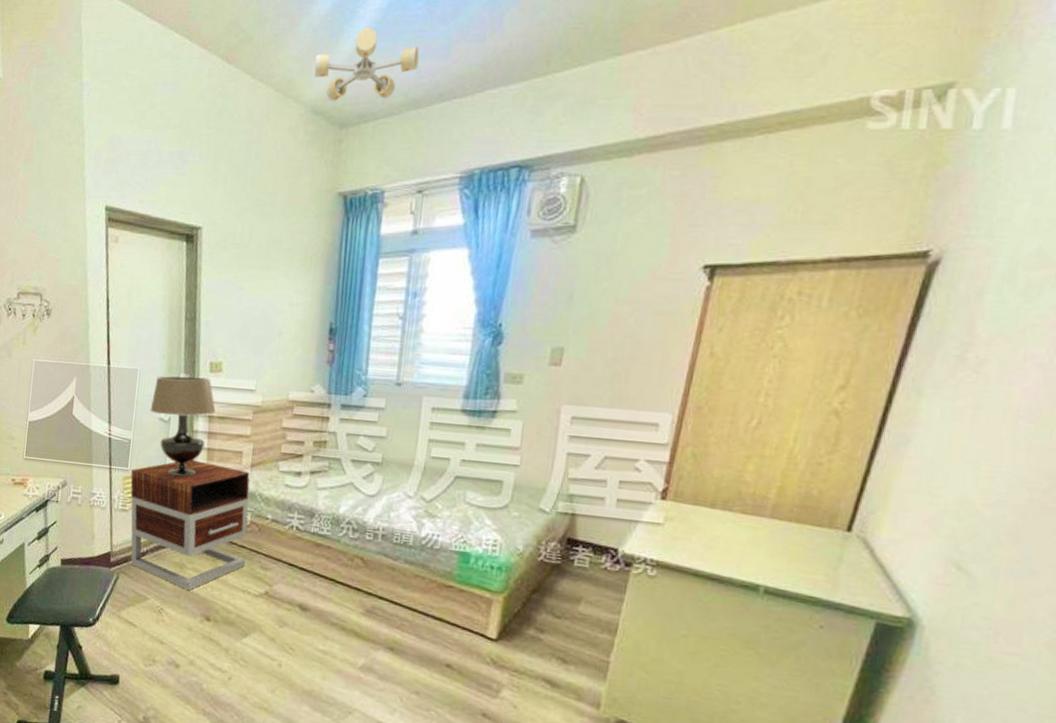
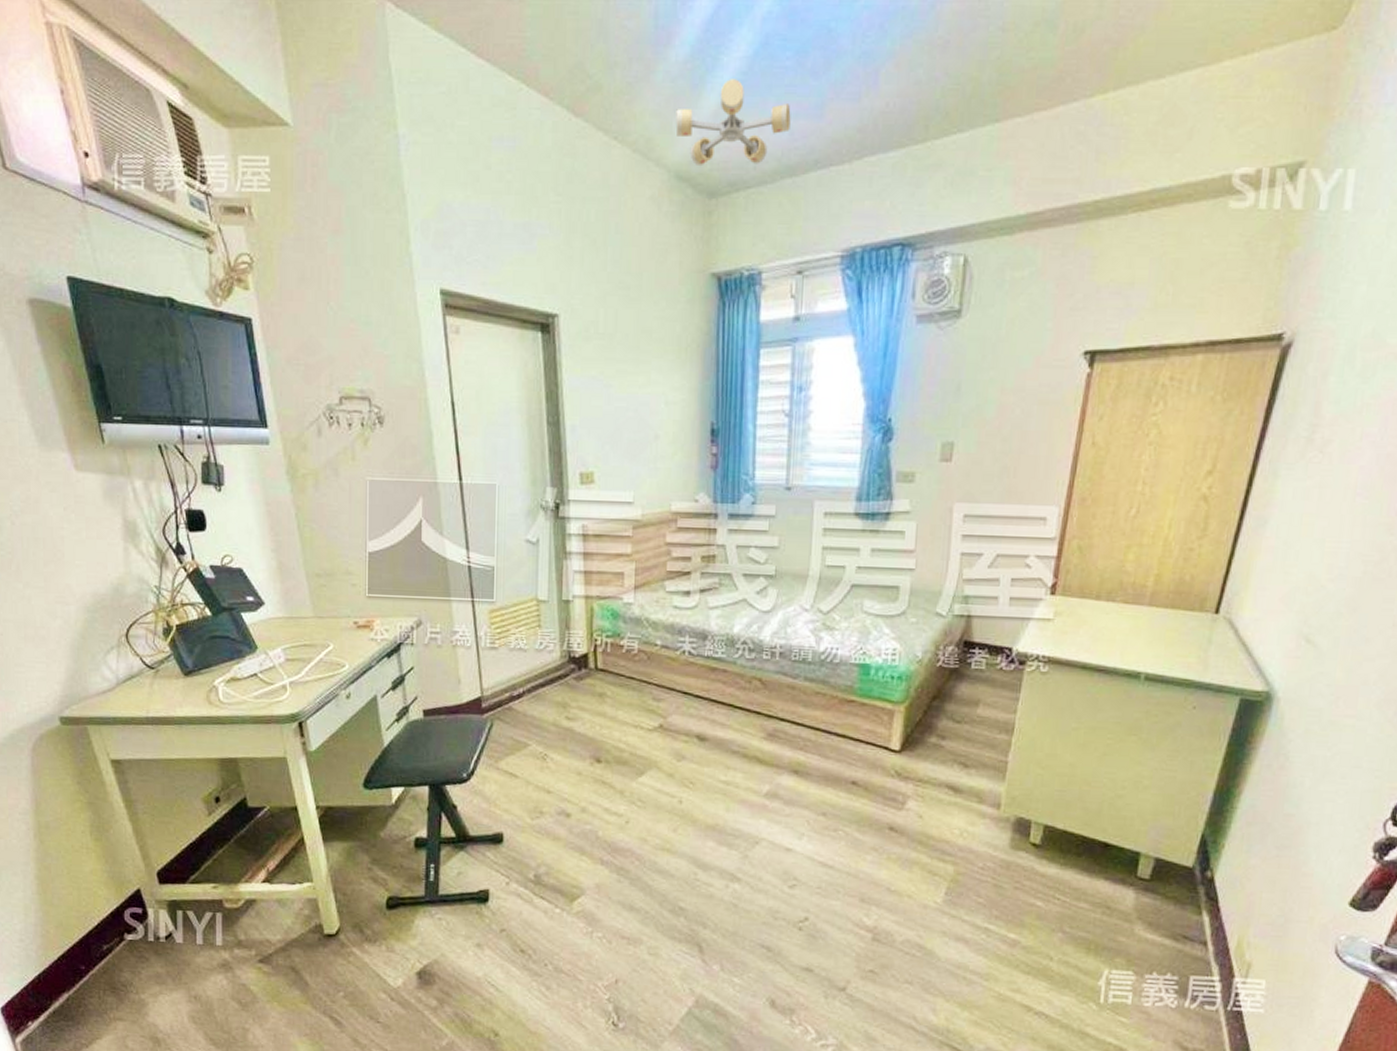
nightstand: present [130,460,250,590] -> none [498,585,636,731]
table lamp: present [150,376,216,477] -> none [514,490,590,605]

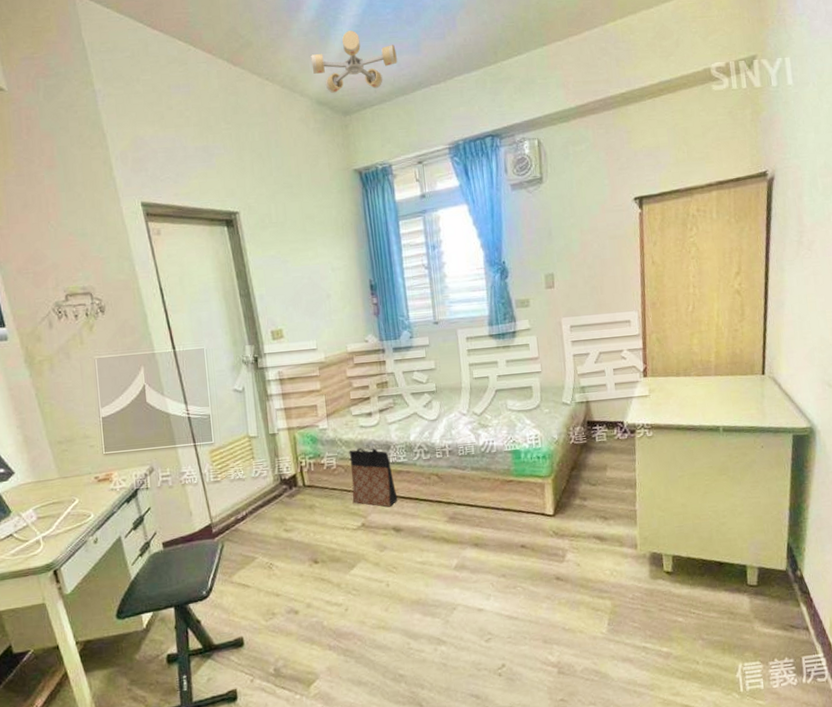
bag: none [652,633,708,710] -> present [349,448,398,507]

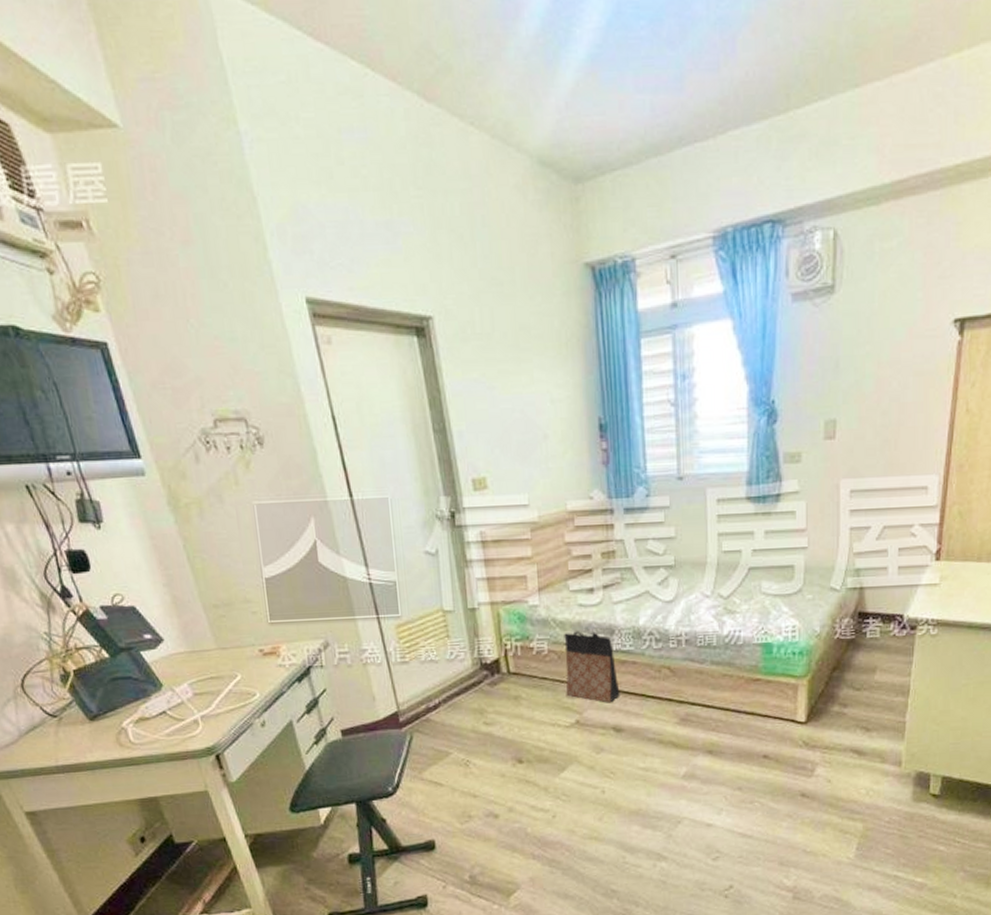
ceiling light: present [311,30,398,94] -> none [532,53,651,150]

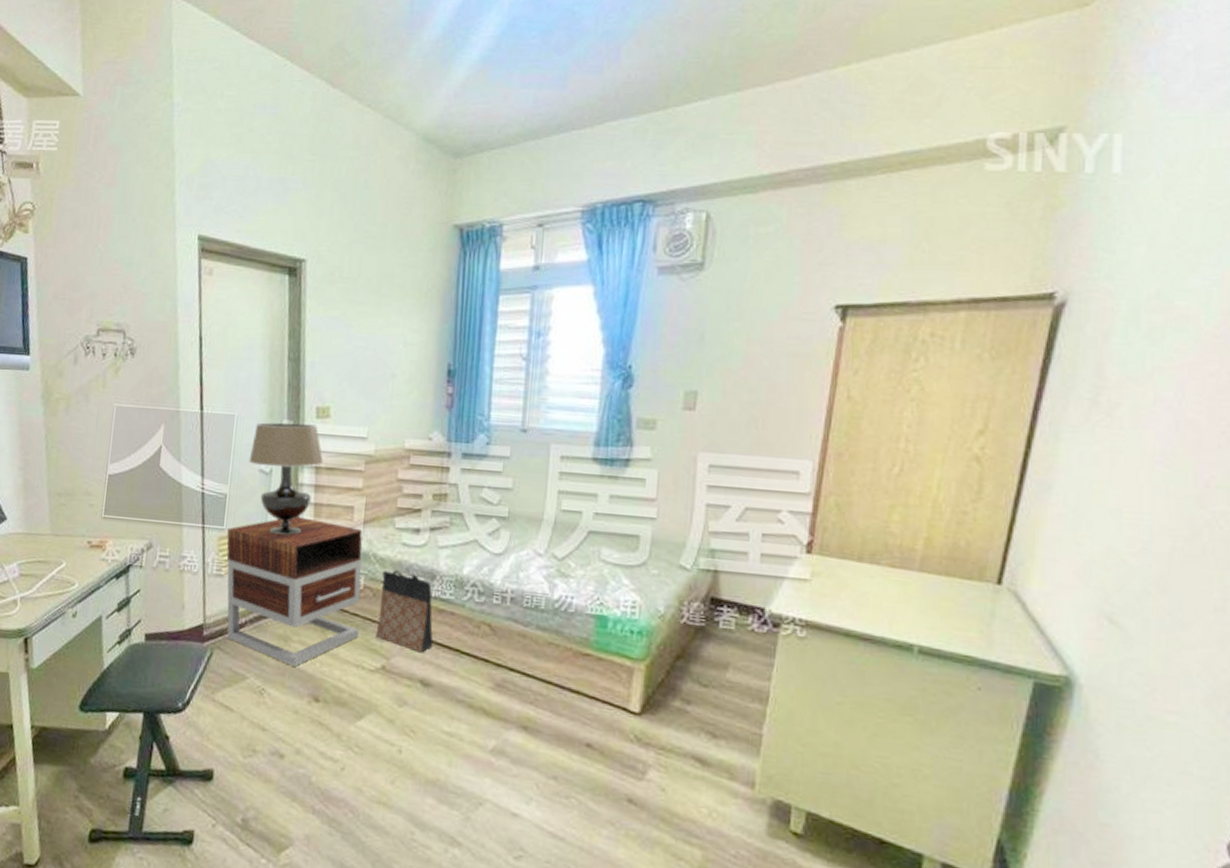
nightstand: none [404,593,551,735] -> present [226,517,363,666]
table lamp: none [411,498,488,615] -> present [248,422,323,536]

